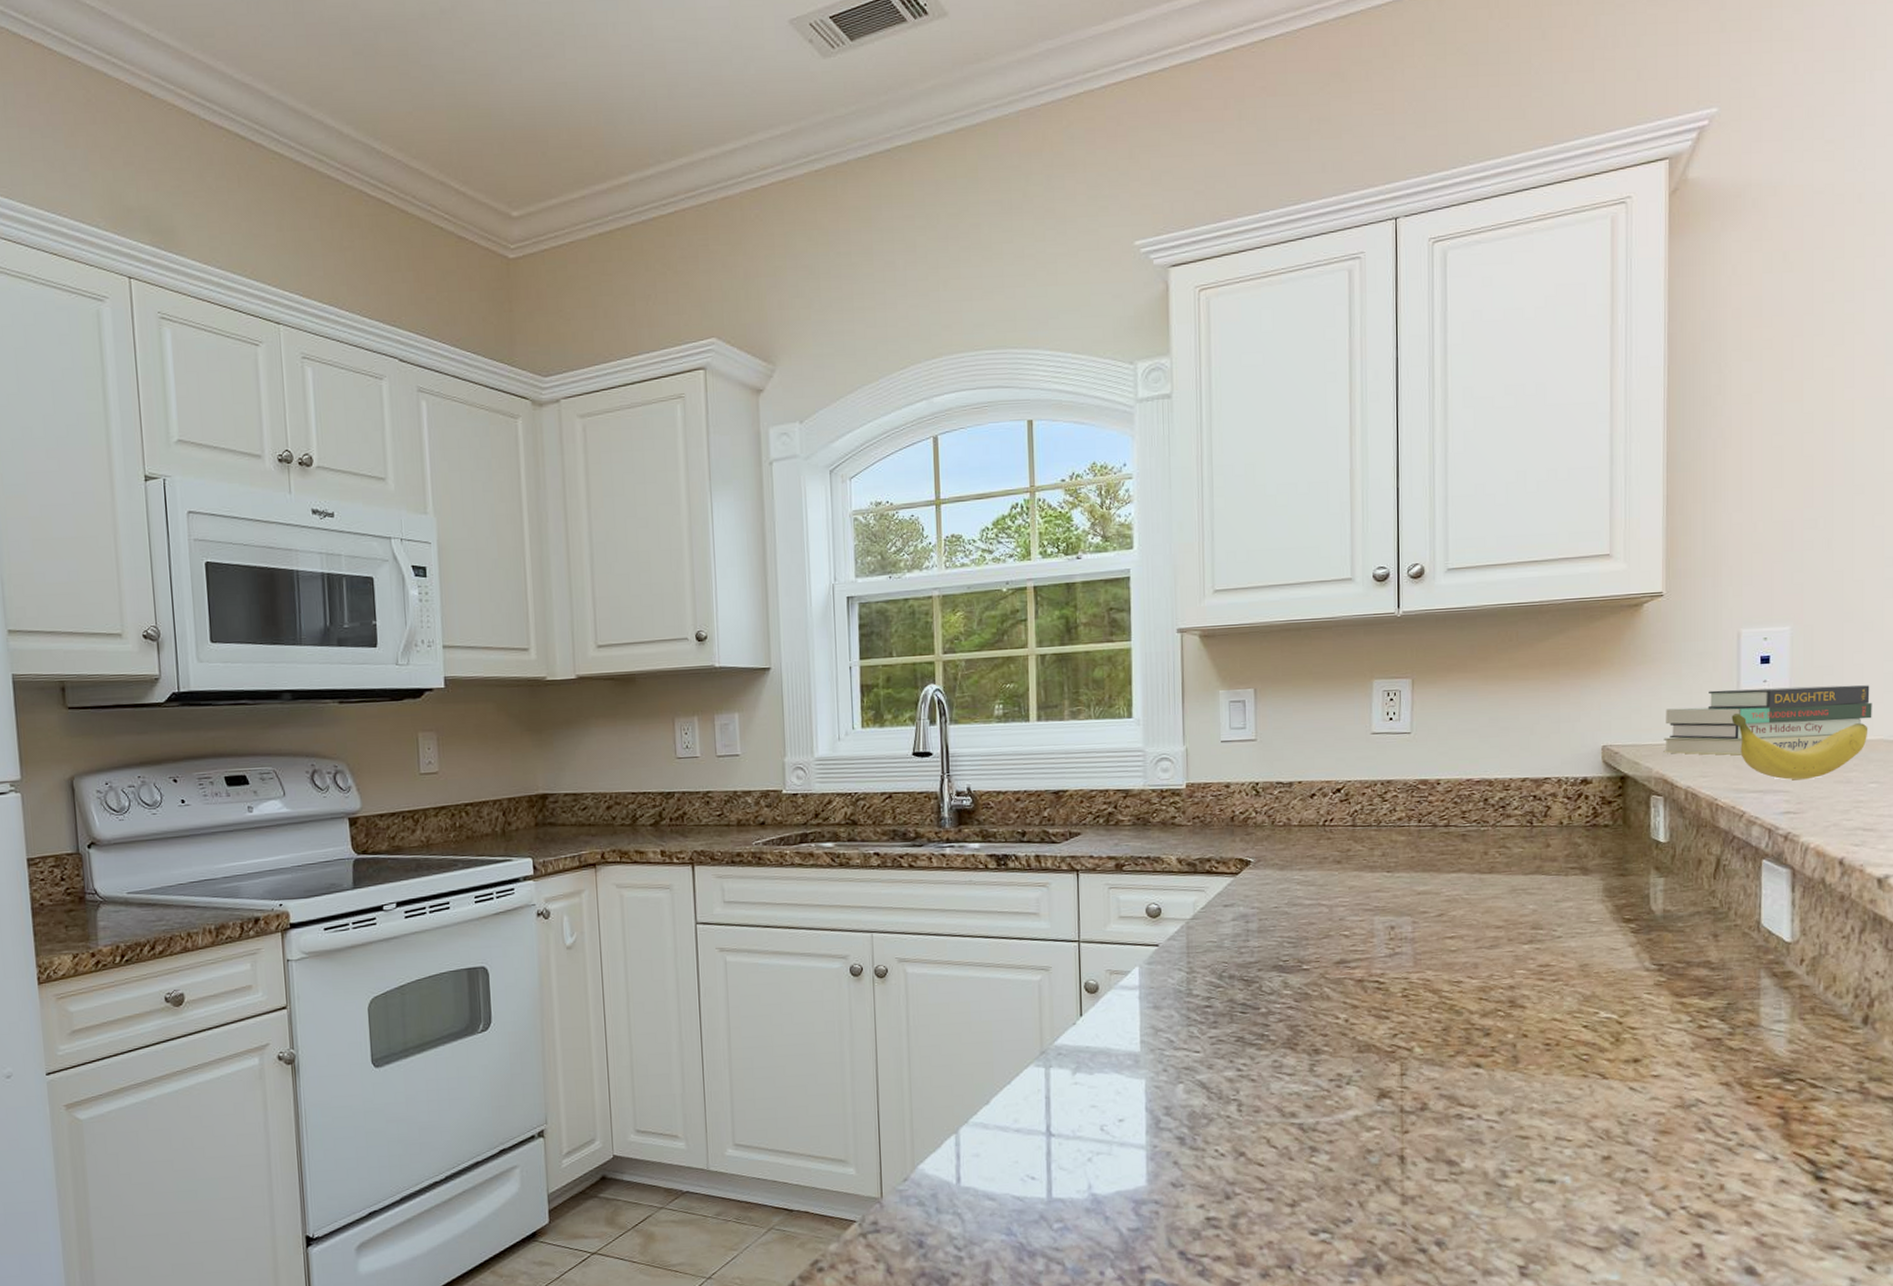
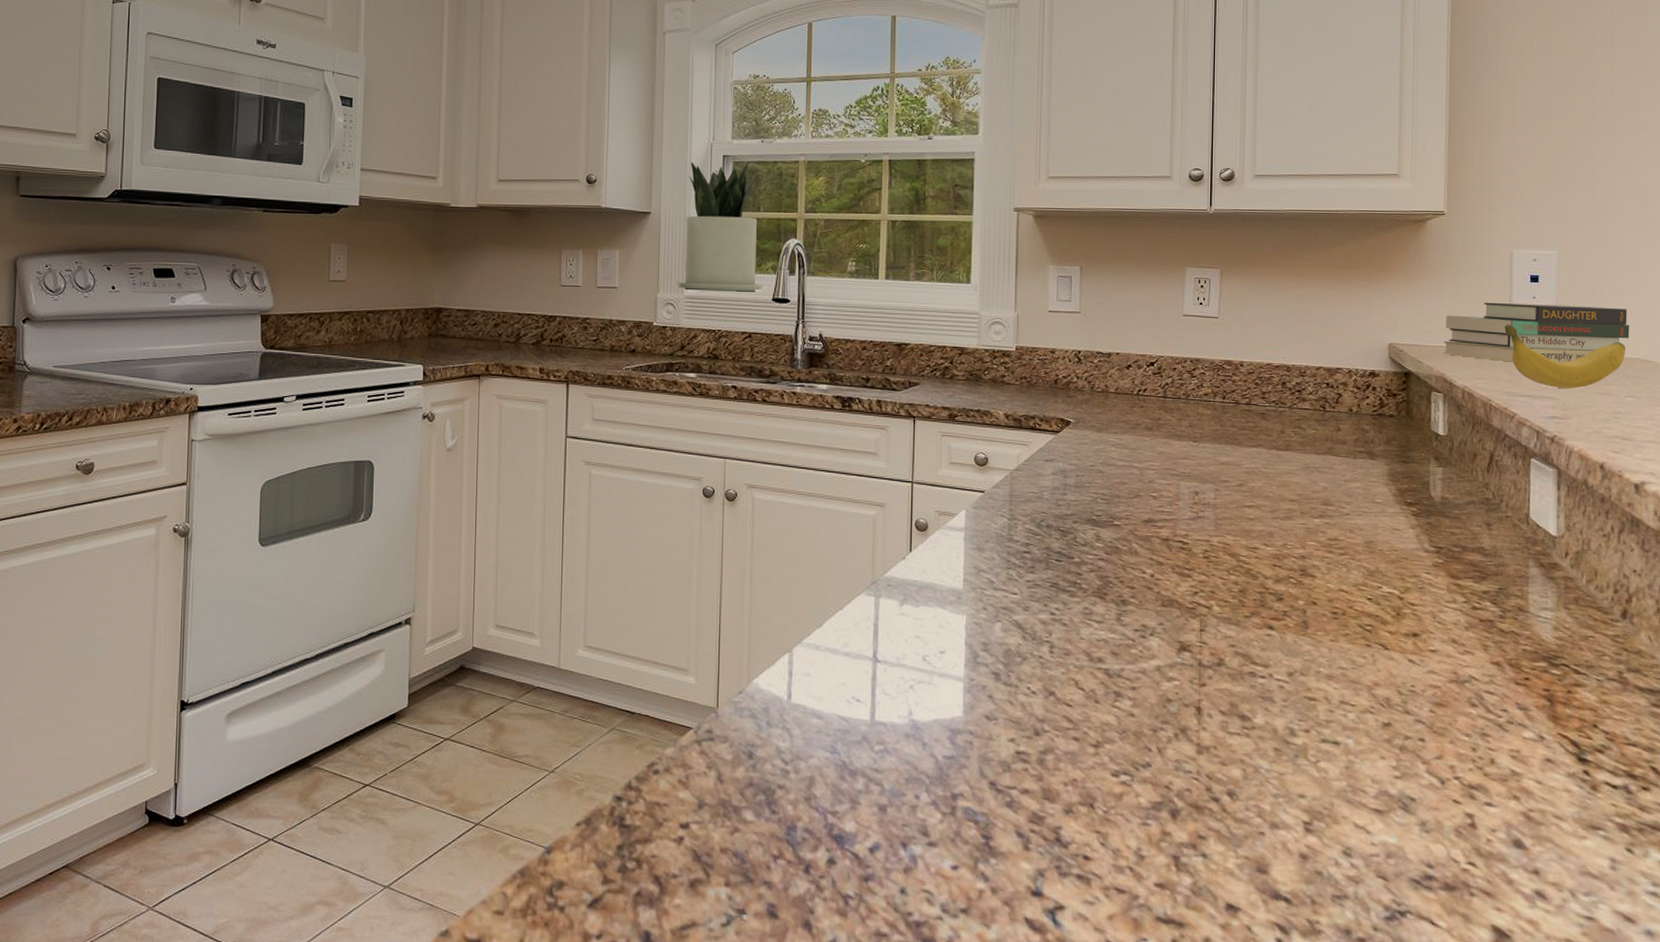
planter: none [804,602,902,752] -> present [676,161,764,292]

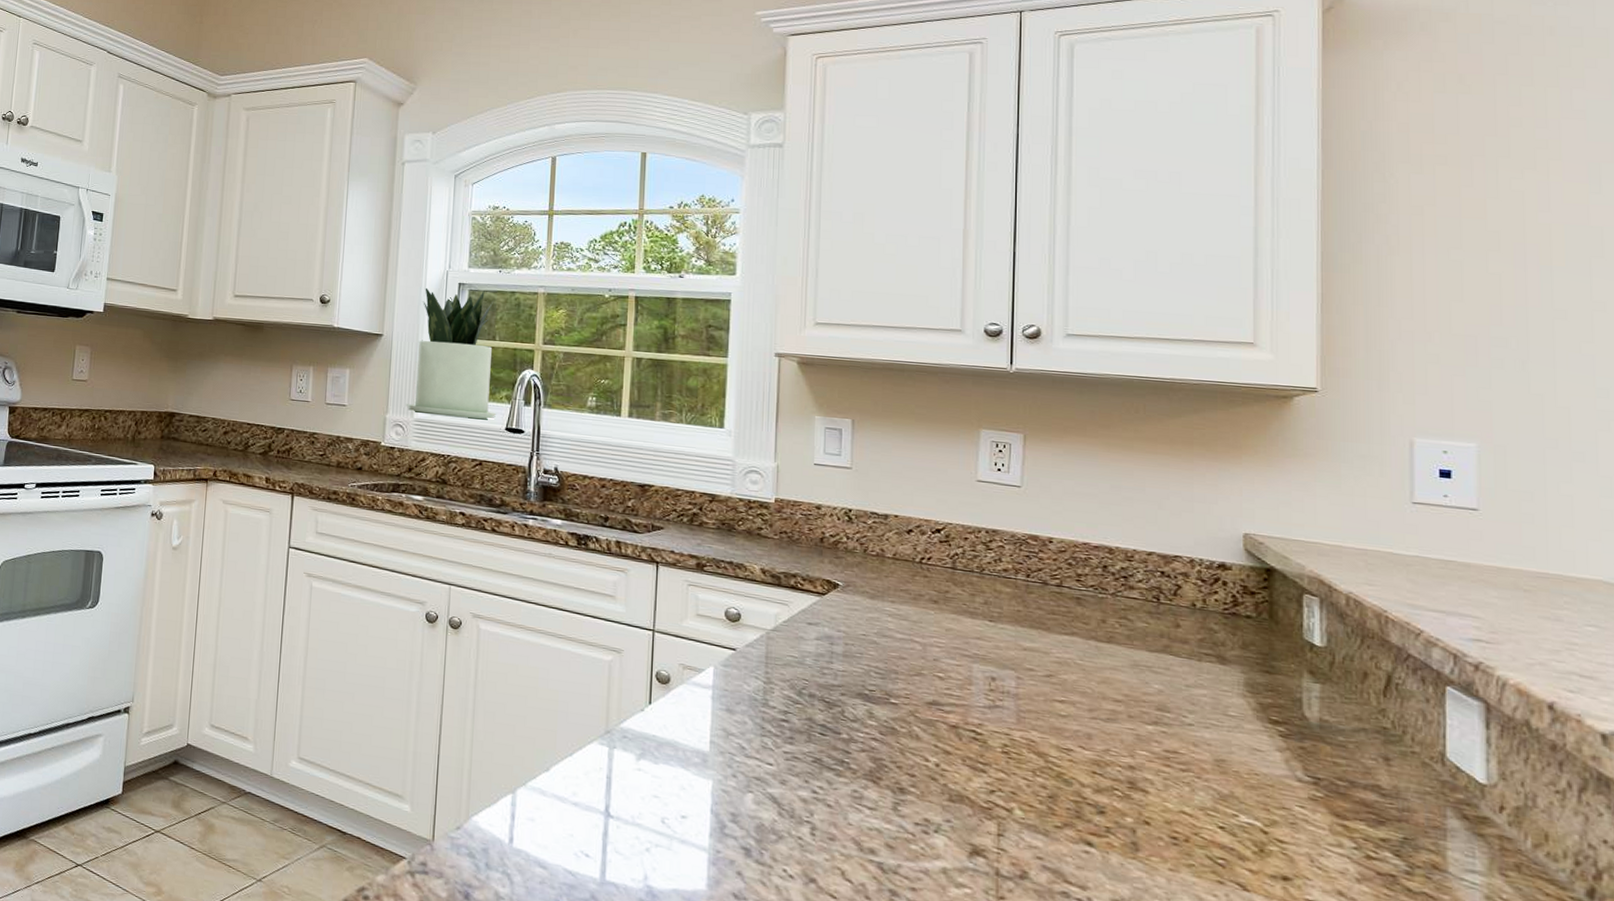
books: present [1443,302,1629,363] -> none [1319,496,1587,577]
banana: present [1504,324,1626,389] -> none [1404,523,1582,609]

